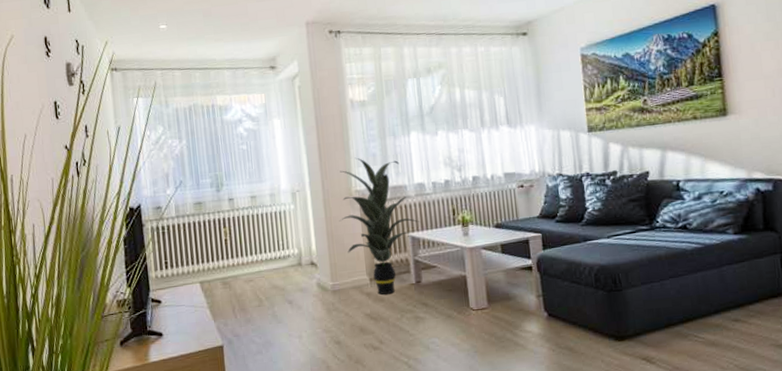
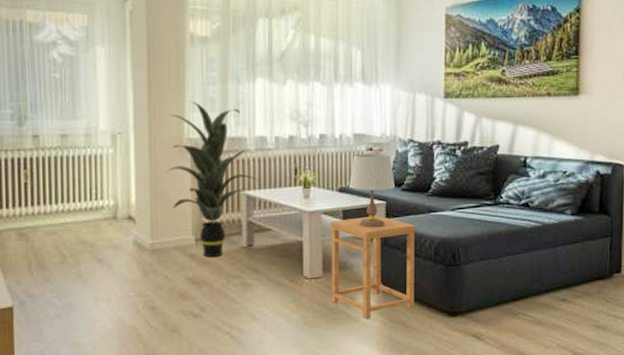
side table: none [490,247,580,346] -> present [330,215,416,320]
table lamp: none [504,189,549,259] -> present [349,153,395,227]

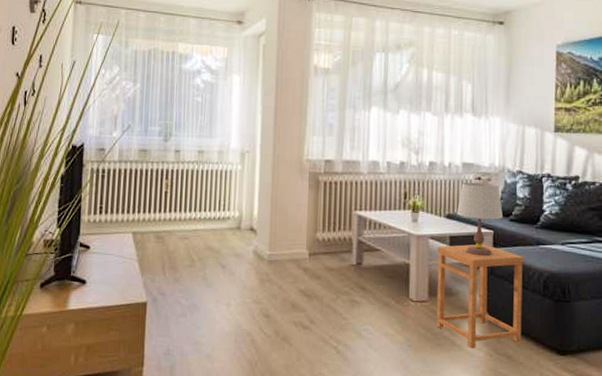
indoor plant: present [165,101,258,257] -> none [285,125,370,272]

